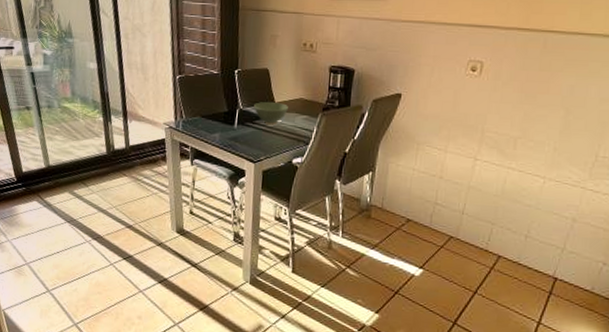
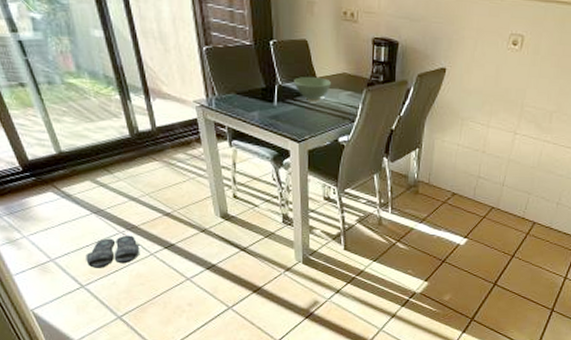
slippers: none [55,244,102,275] -> present [86,235,140,268]

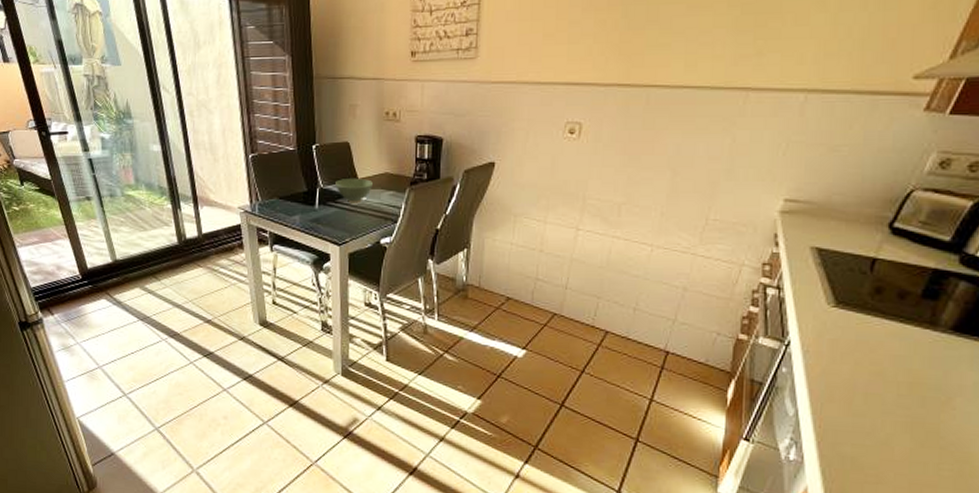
slippers: present [86,235,140,268] -> none [130,342,181,376]

